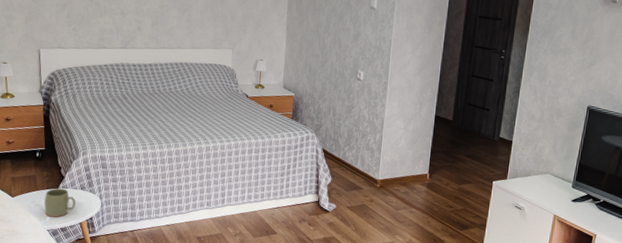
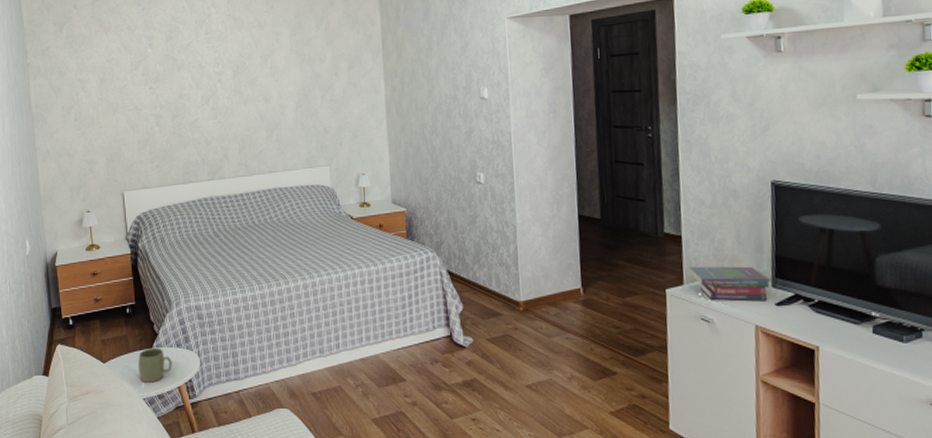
books: none [513,165,571,198] -> present [689,266,770,302]

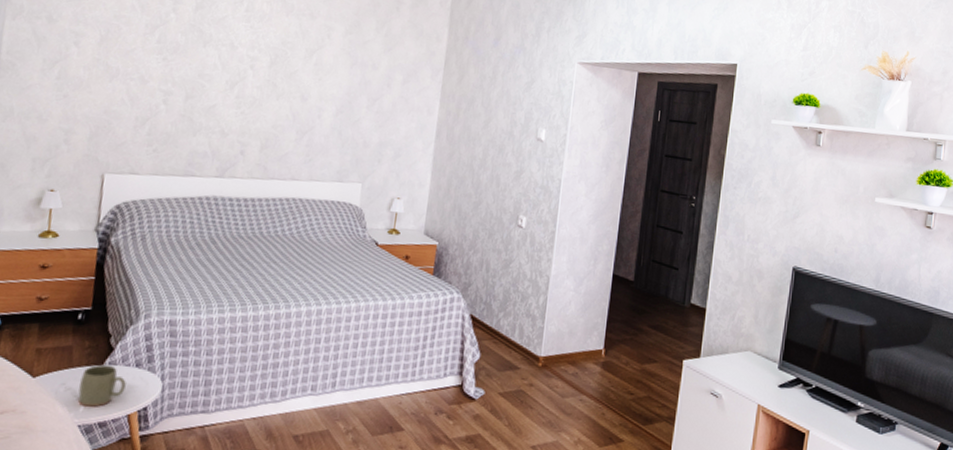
books: present [689,266,770,302] -> none [707,339,777,382]

